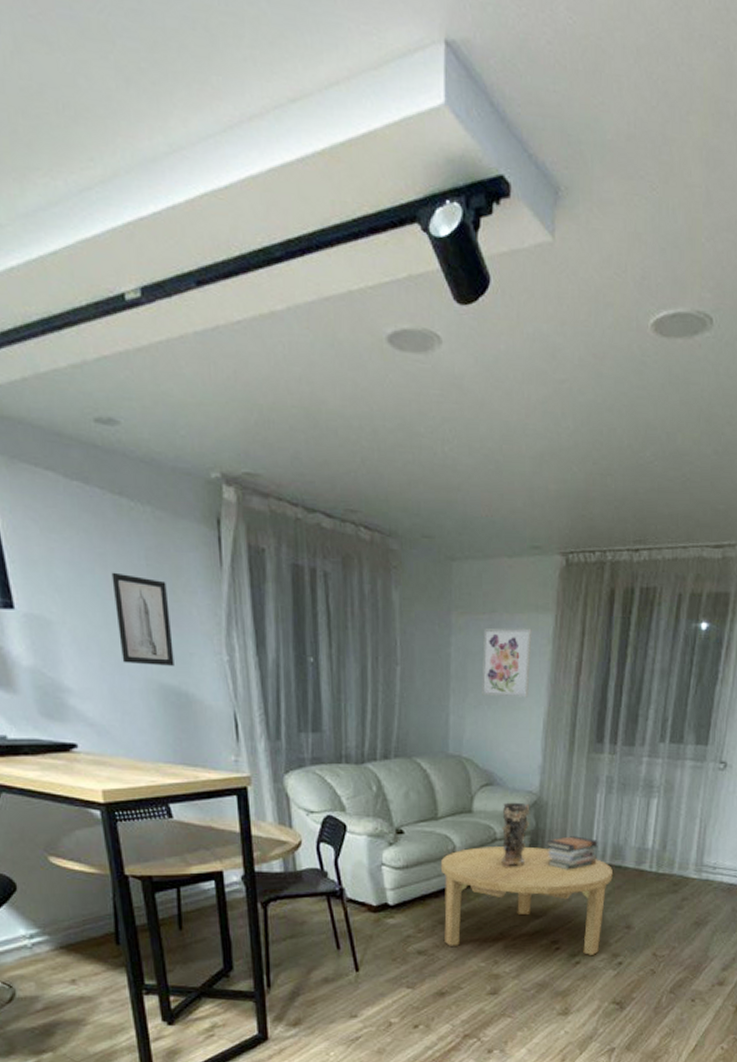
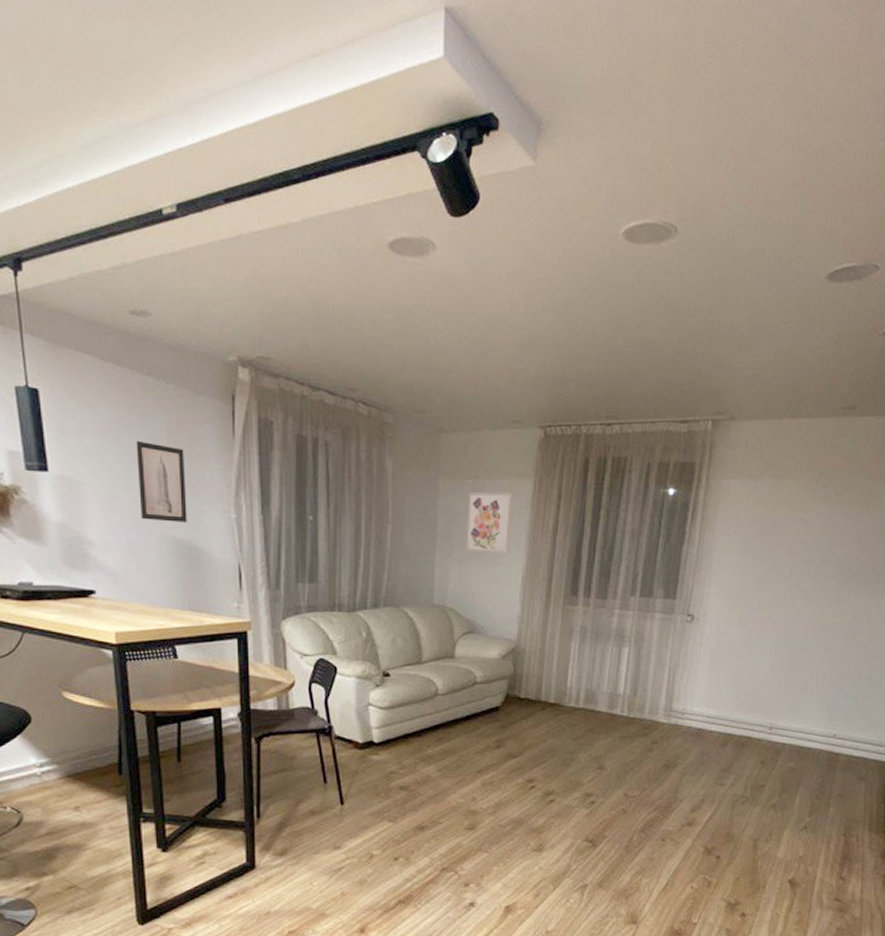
coffee table: present [440,846,613,955] -> none [423,690,586,794]
decorative vase: present [501,802,529,867] -> none [481,649,507,709]
book stack: present [545,836,598,870] -> none [522,681,572,713]

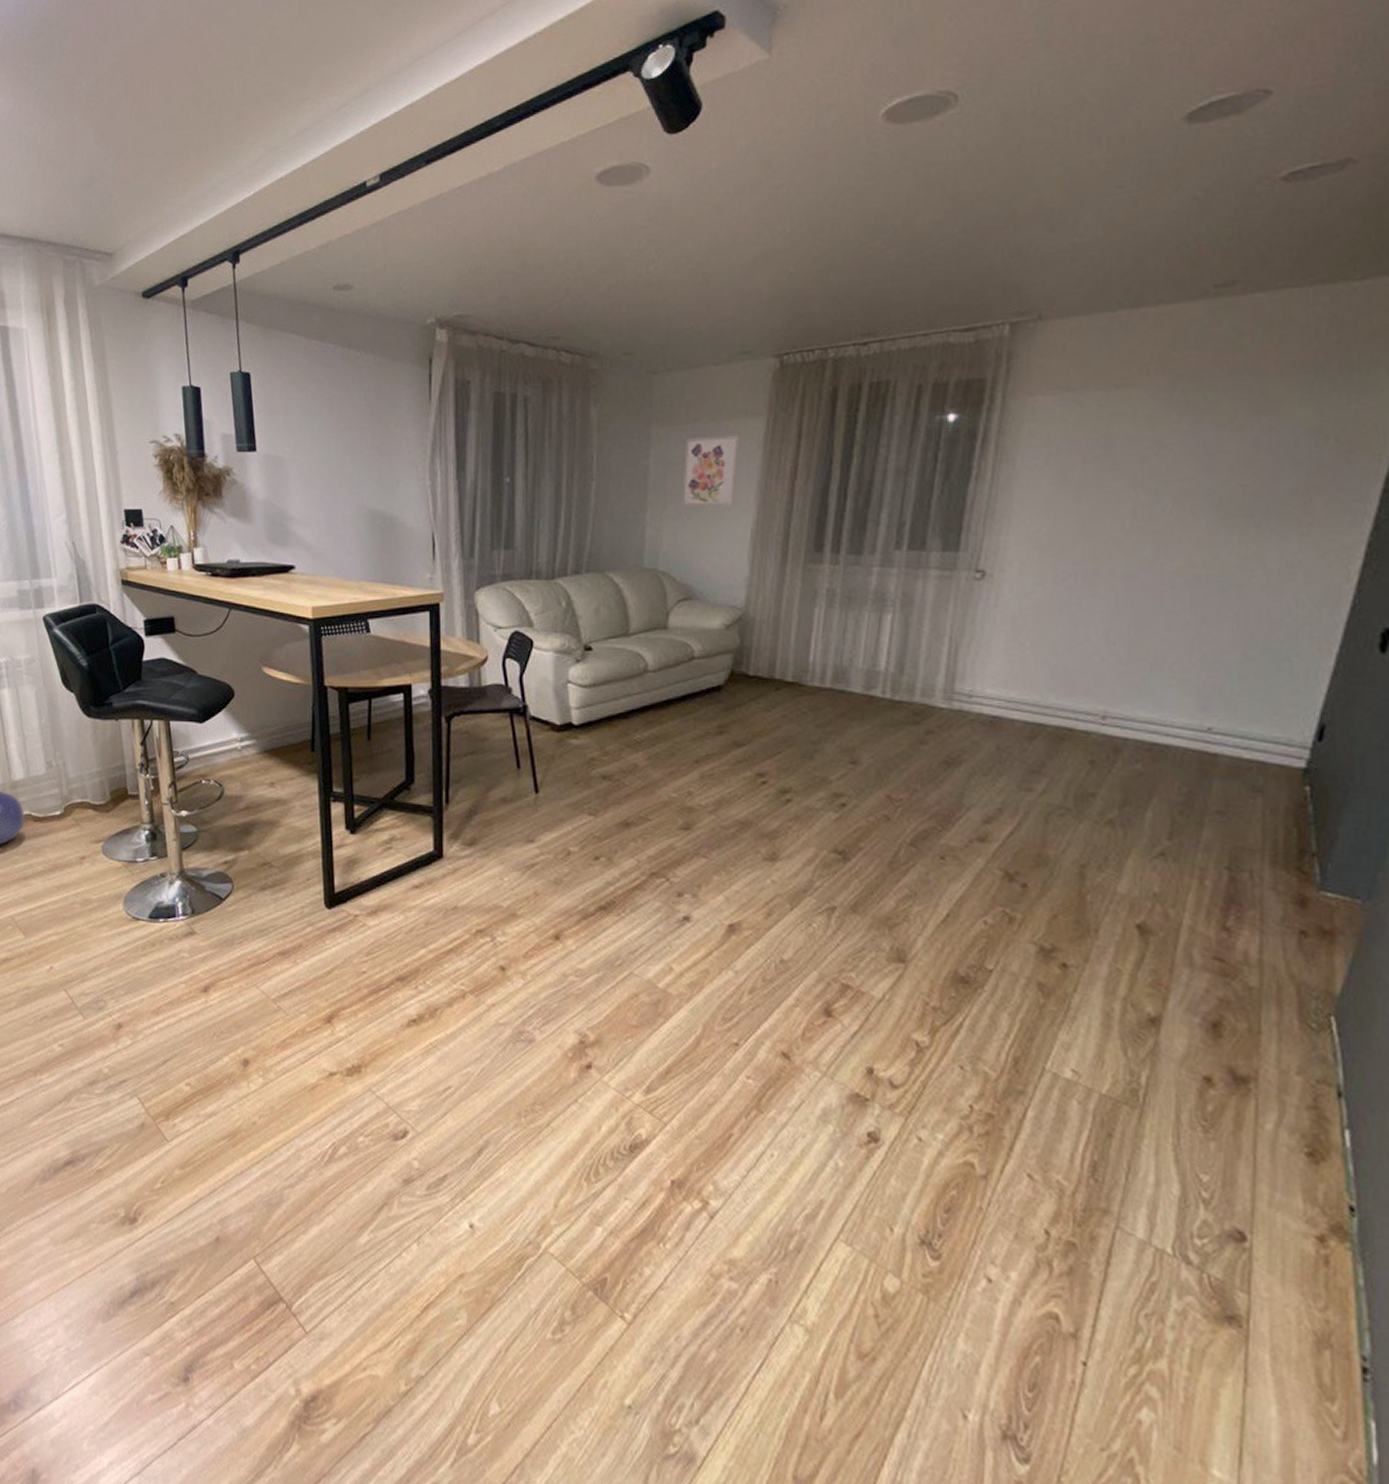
wall art: present [136,440,187,522] -> none [336,413,383,493]

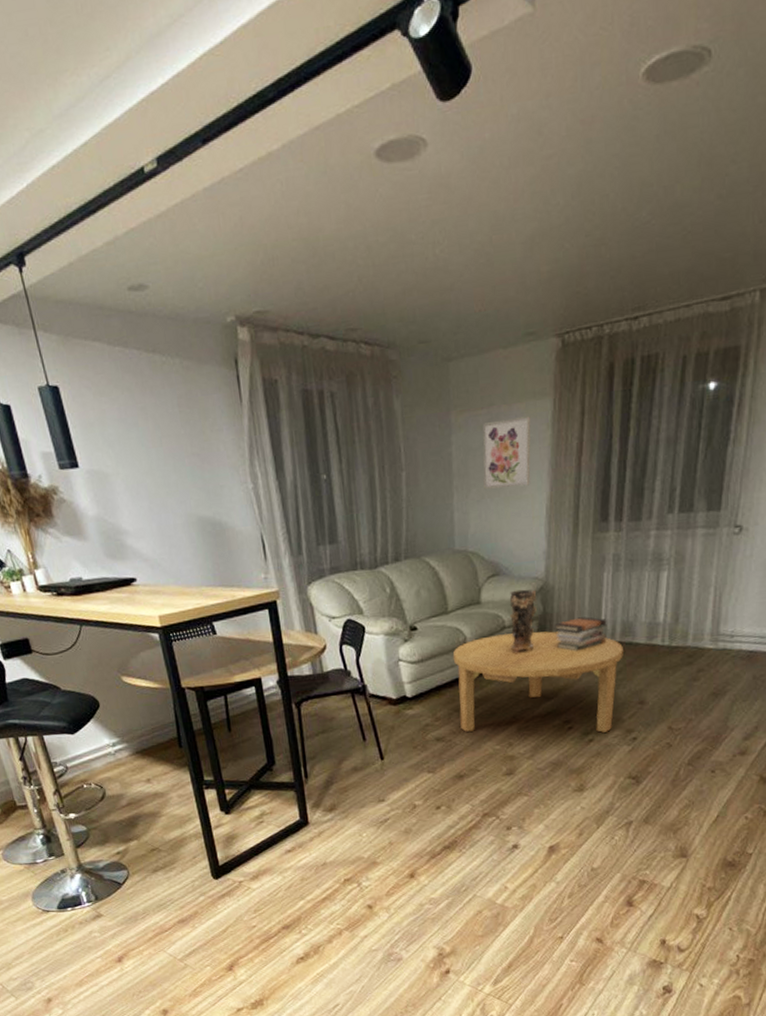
coffee table: none [630,665,834,793] -> present [452,631,623,733]
decorative vase: none [699,618,732,688] -> present [510,589,537,653]
book stack: none [751,655,816,694] -> present [554,616,607,651]

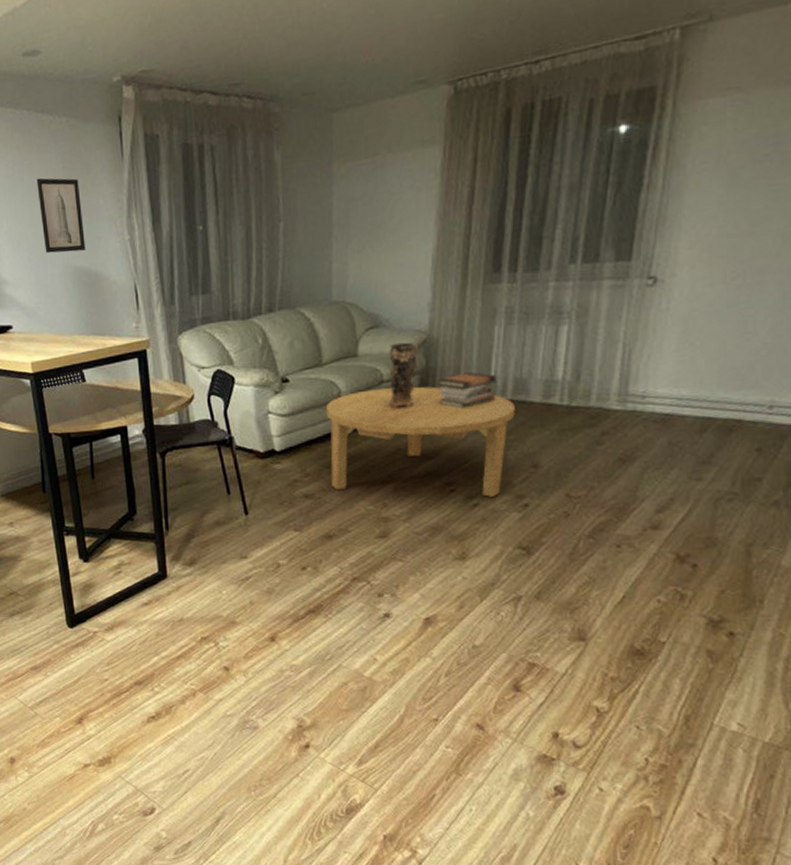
wall art: none [152,422,208,503] -> present [36,178,86,254]
wall art: present [482,416,531,489] -> none [365,165,418,239]

